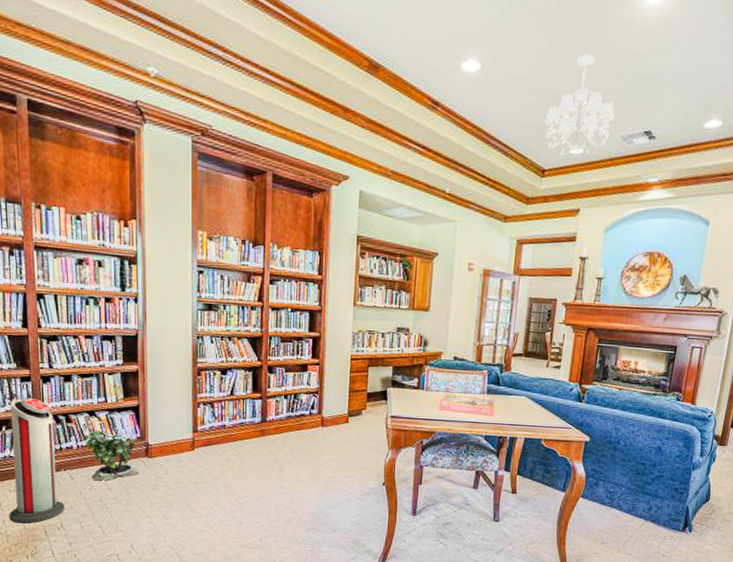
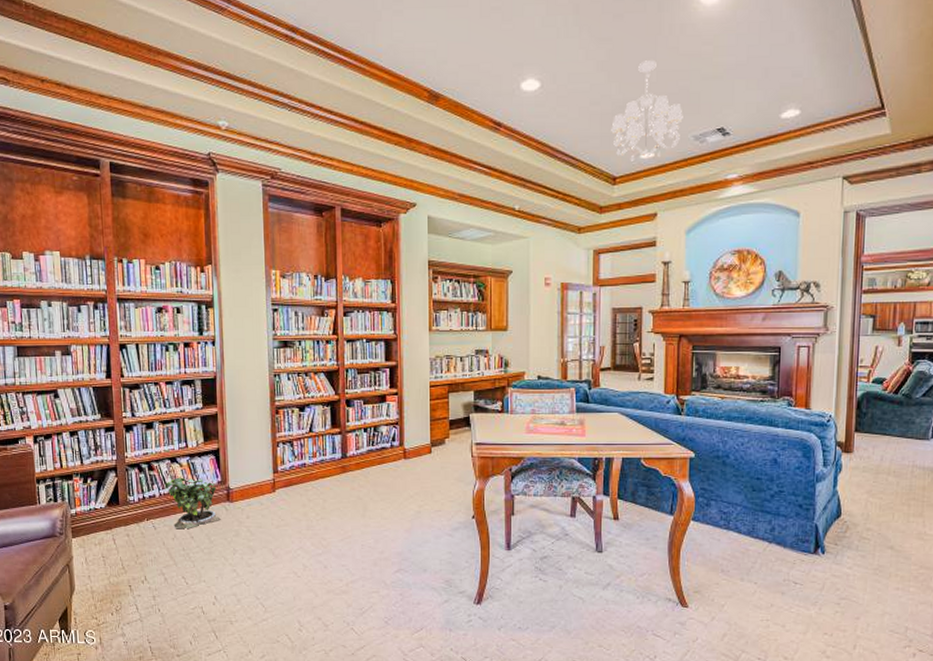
air purifier: present [9,398,65,524] -> none [94,449,149,578]

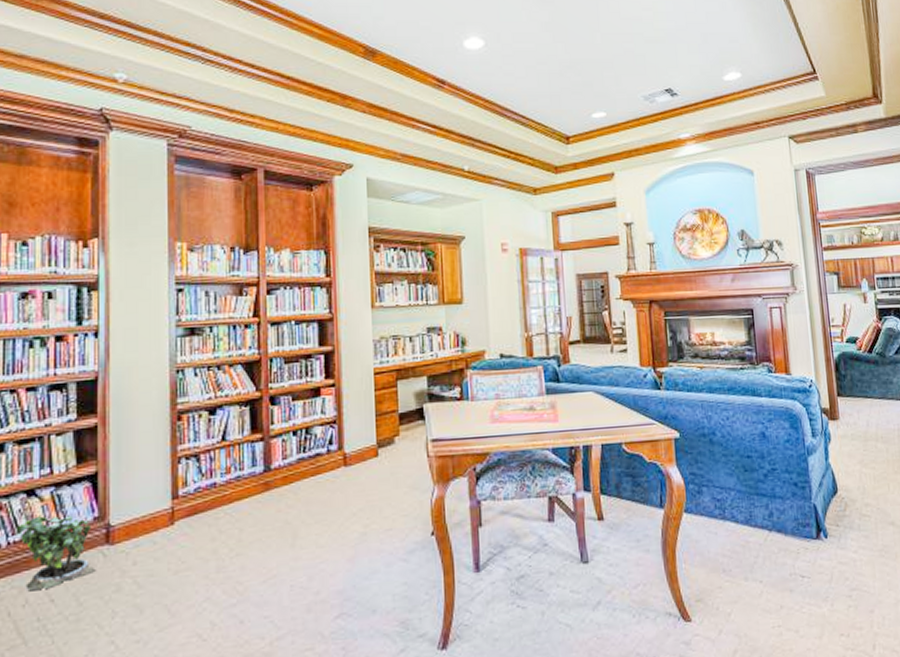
chandelier: present [611,60,683,161] -> none [560,23,631,120]

